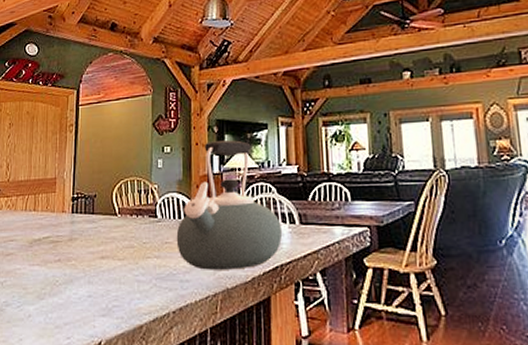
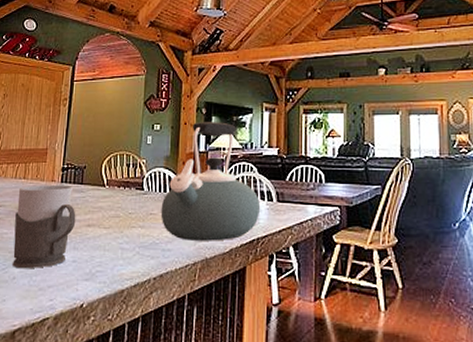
mug: none [27,216,89,306] -> present [12,185,76,269]

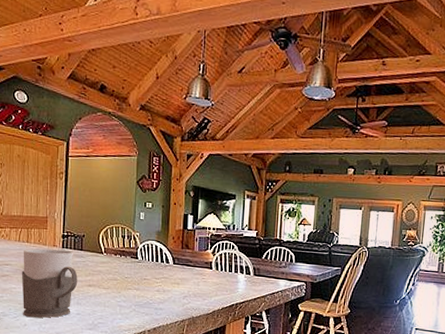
kettle: present [160,122,260,241] -> none [153,203,239,304]

